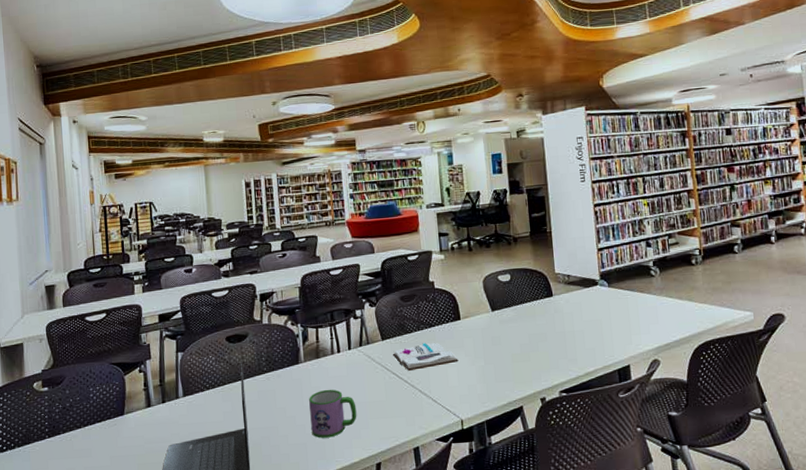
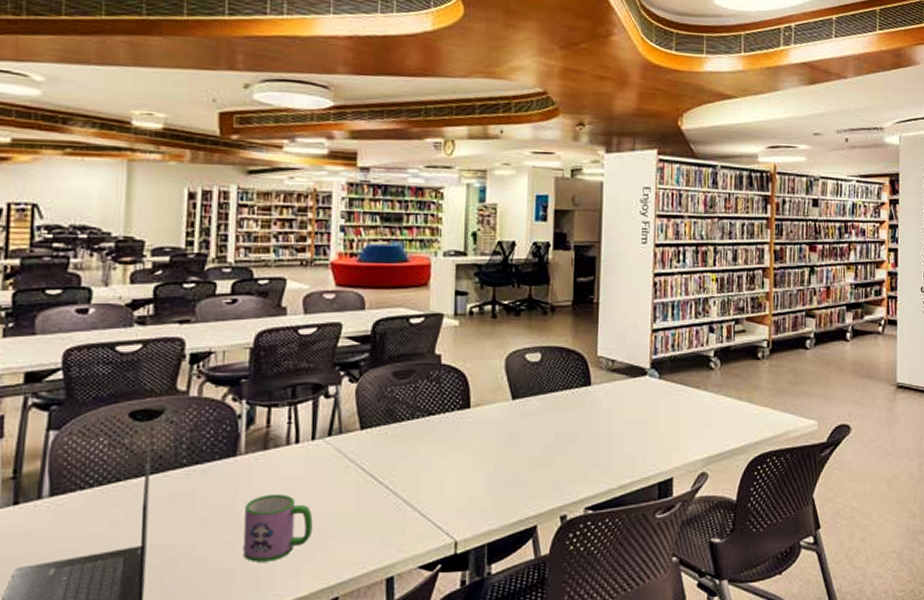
book: present [392,342,459,371] -> none [372,436,461,473]

